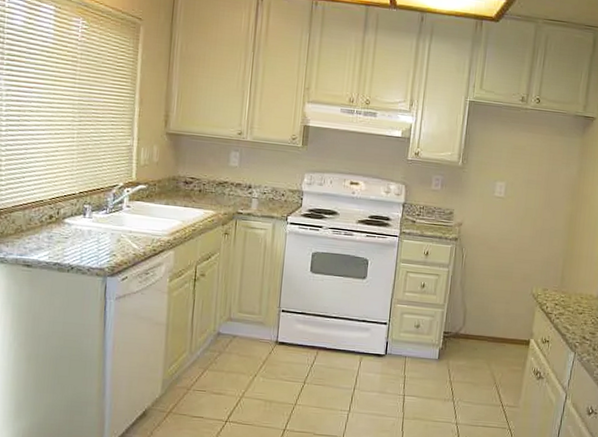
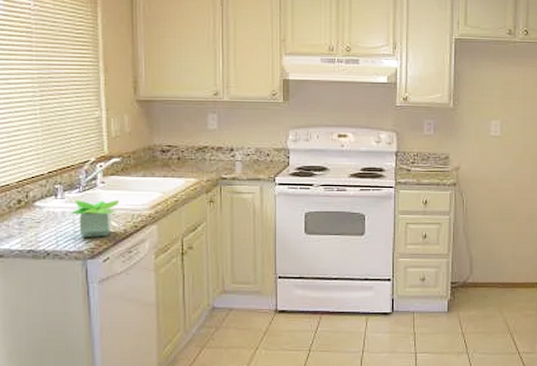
potted plant: none [96,221,142,258] -> present [71,199,120,237]

